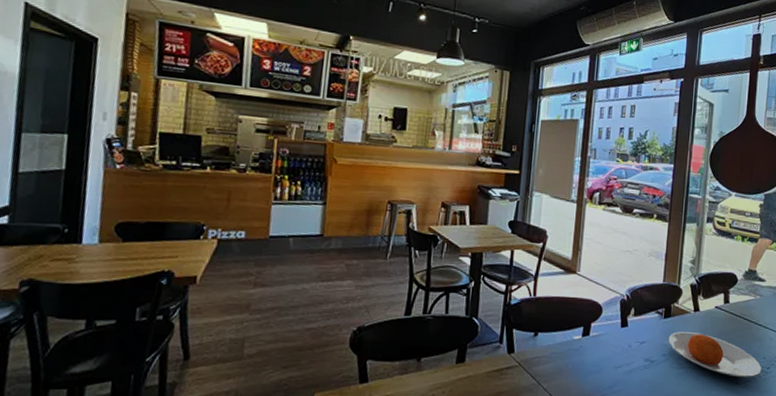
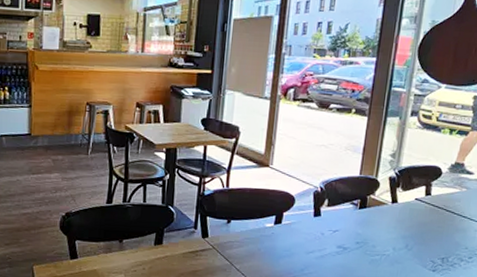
plate: present [668,332,763,378] -> none [362,222,464,267]

